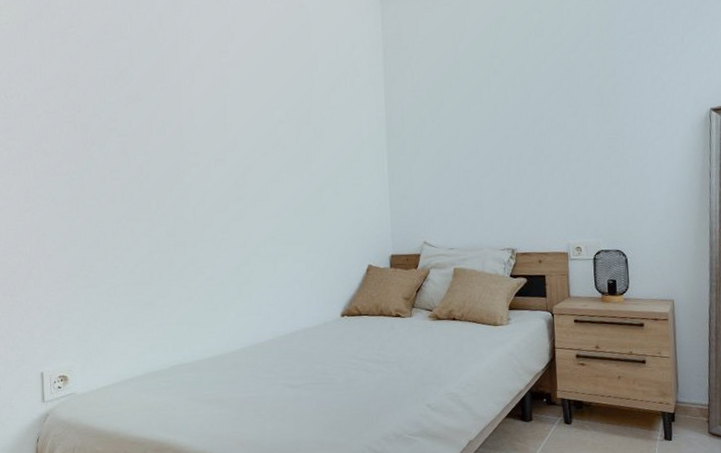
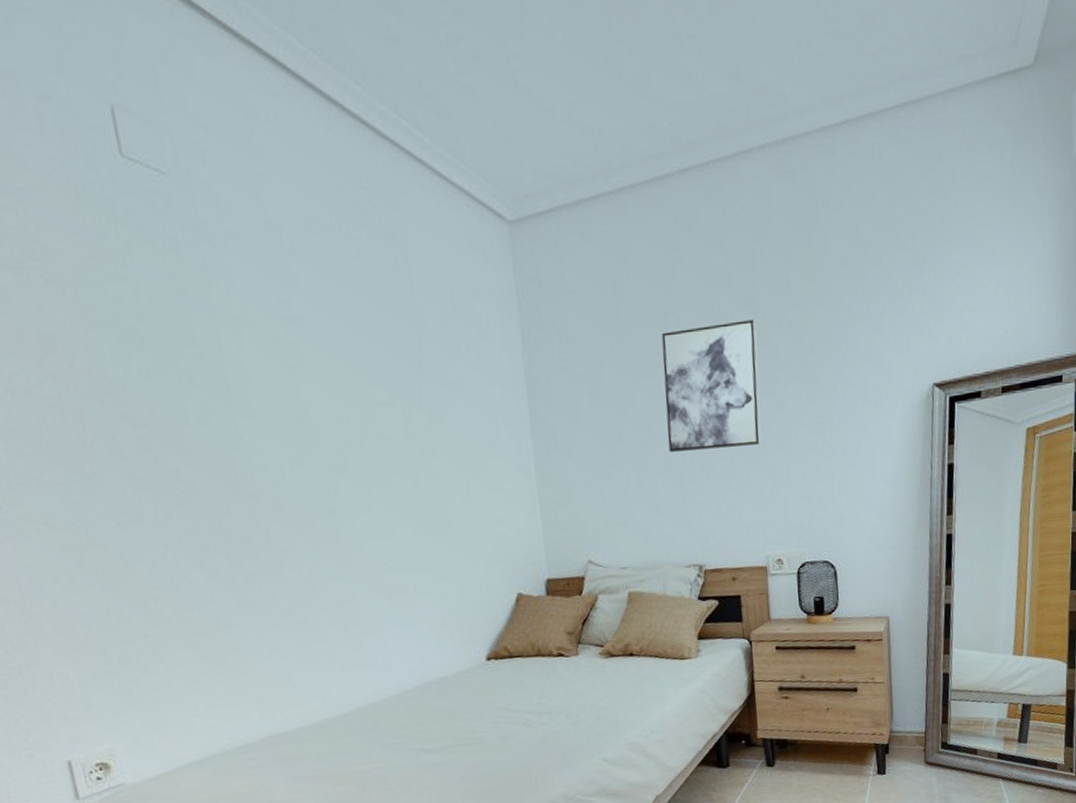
wall art: none [488,60,565,160] -> present [661,320,761,452]

